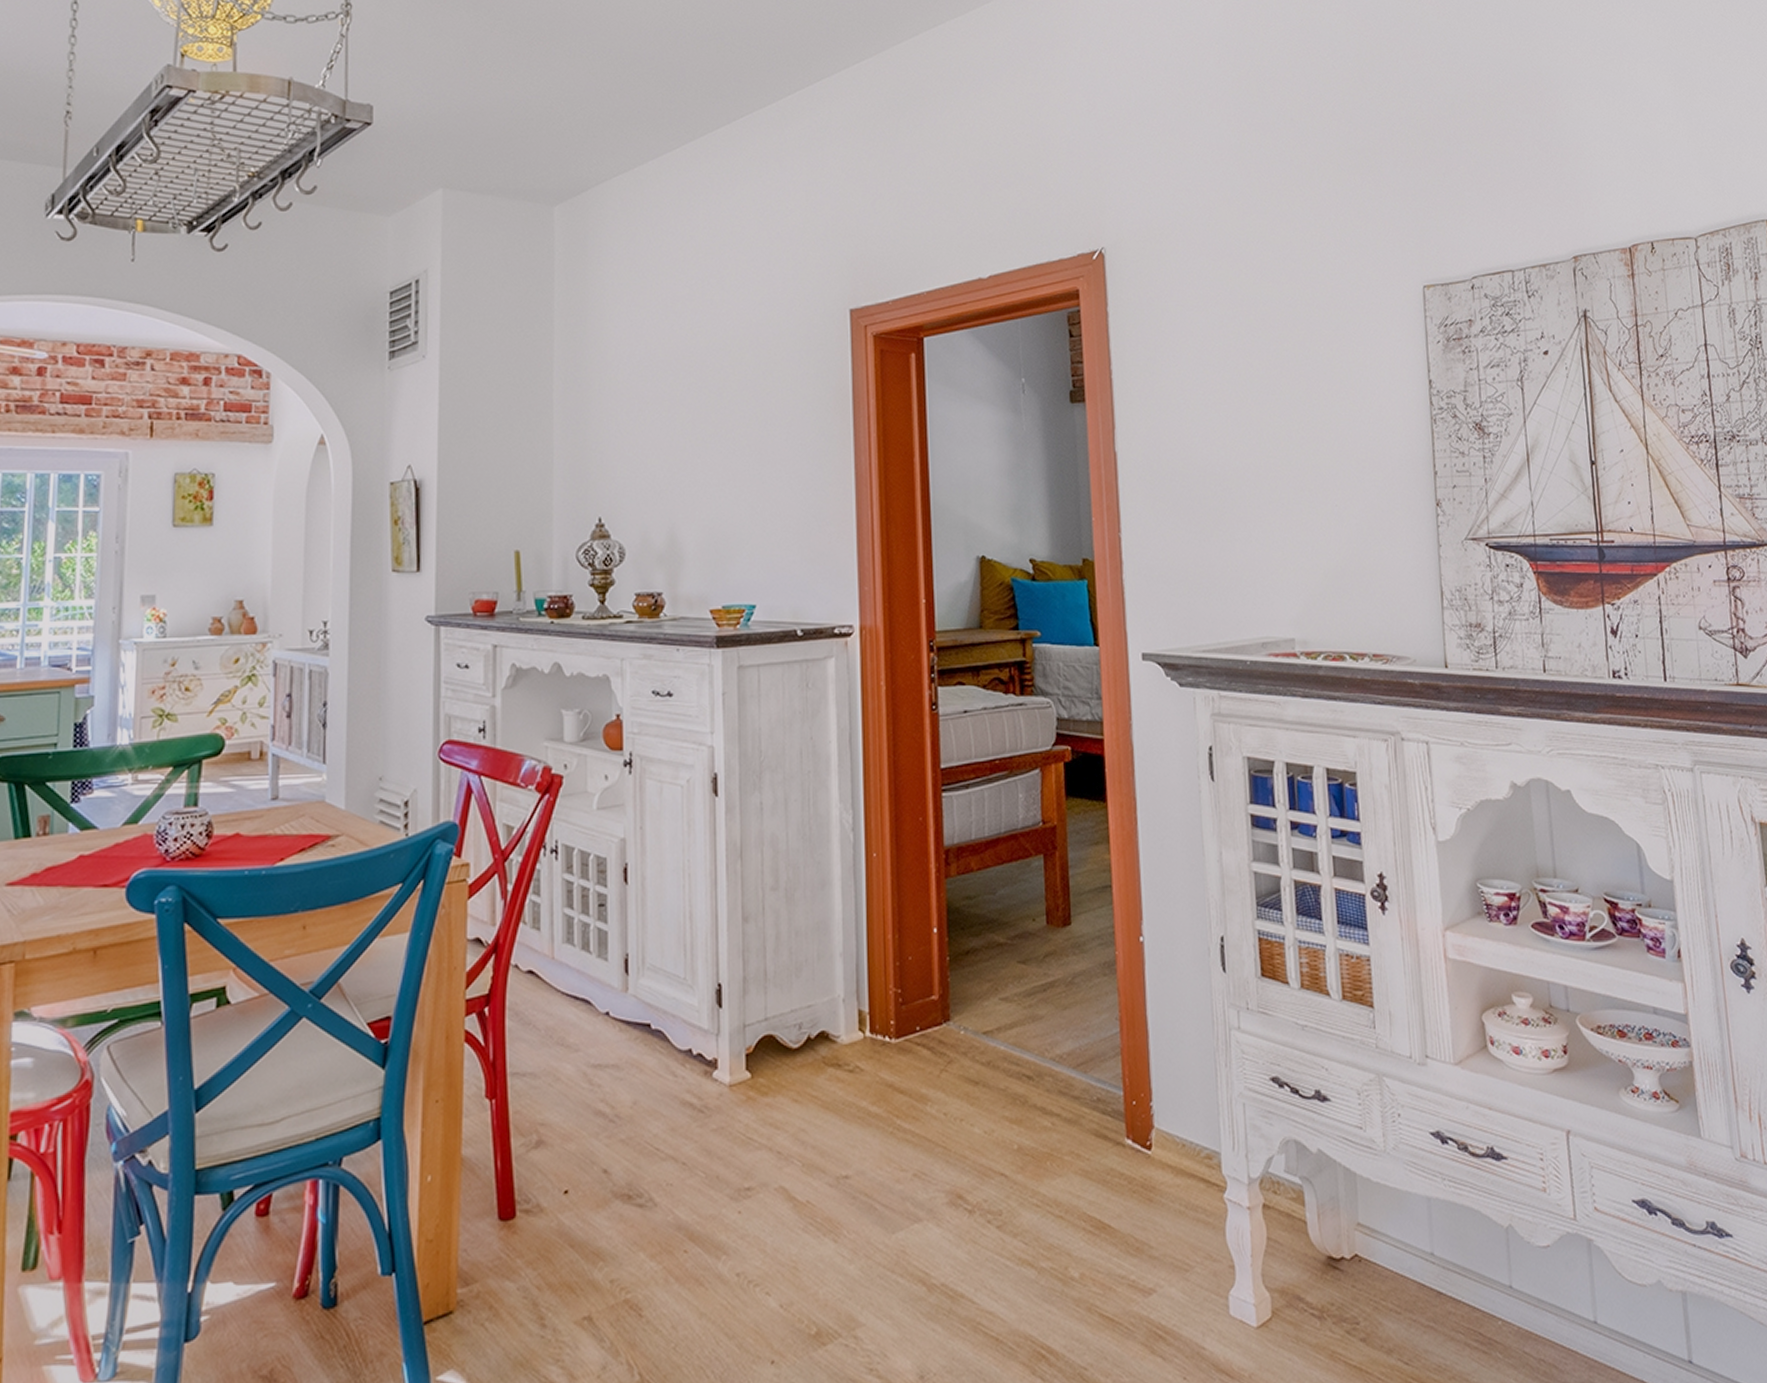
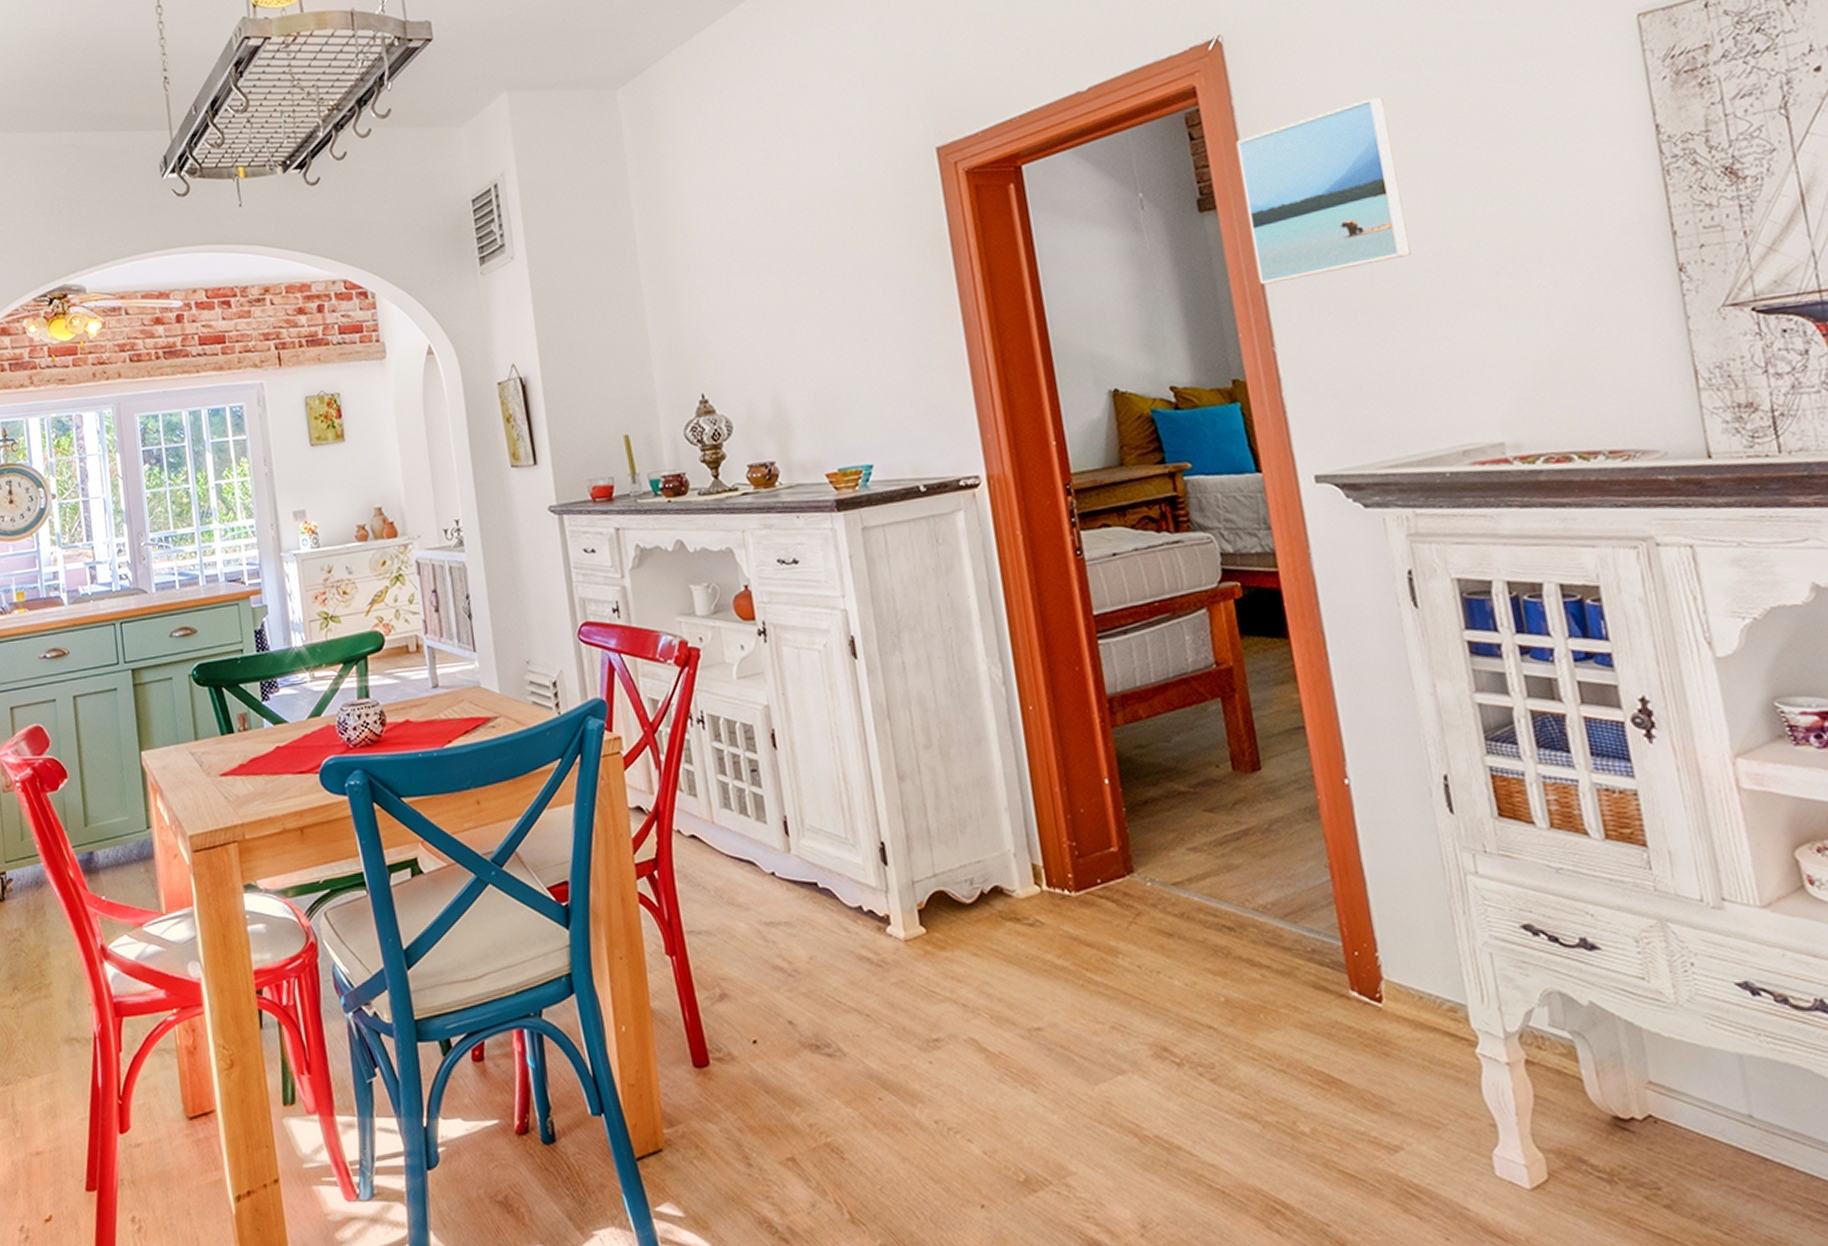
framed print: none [1107,322,1237,475] -> present [1236,97,1411,285]

